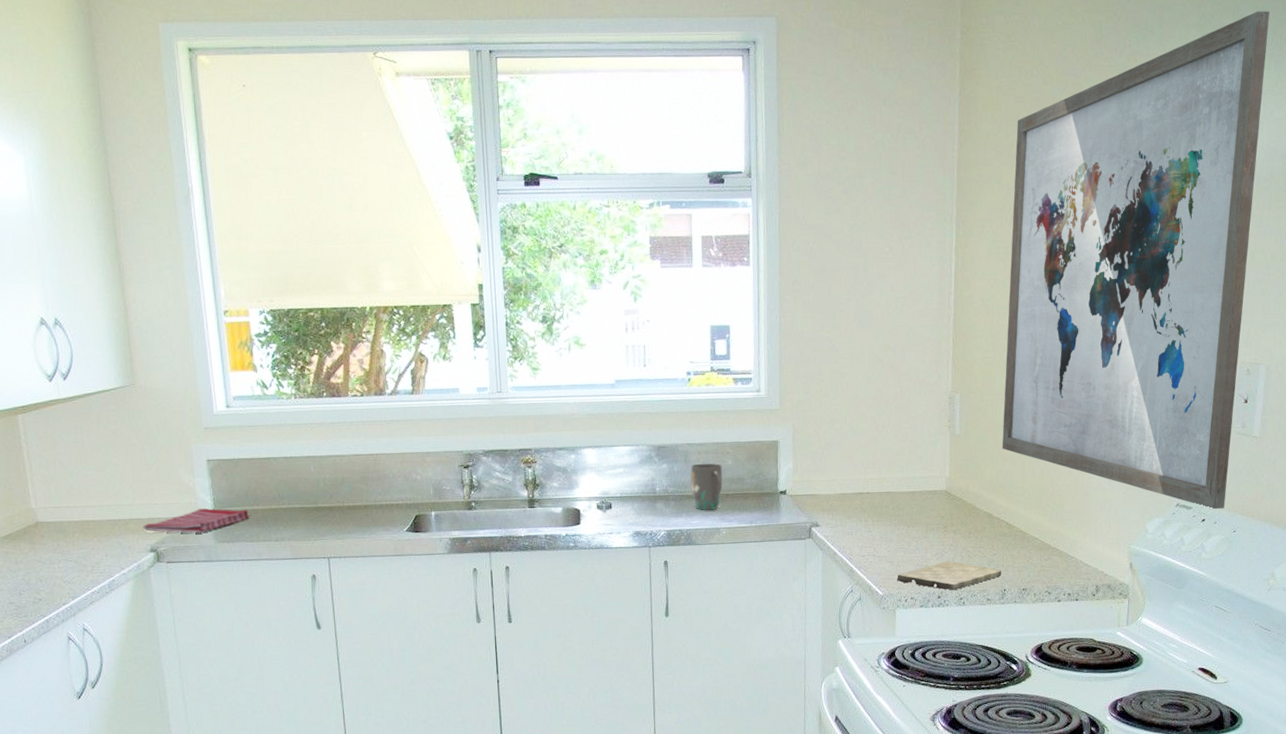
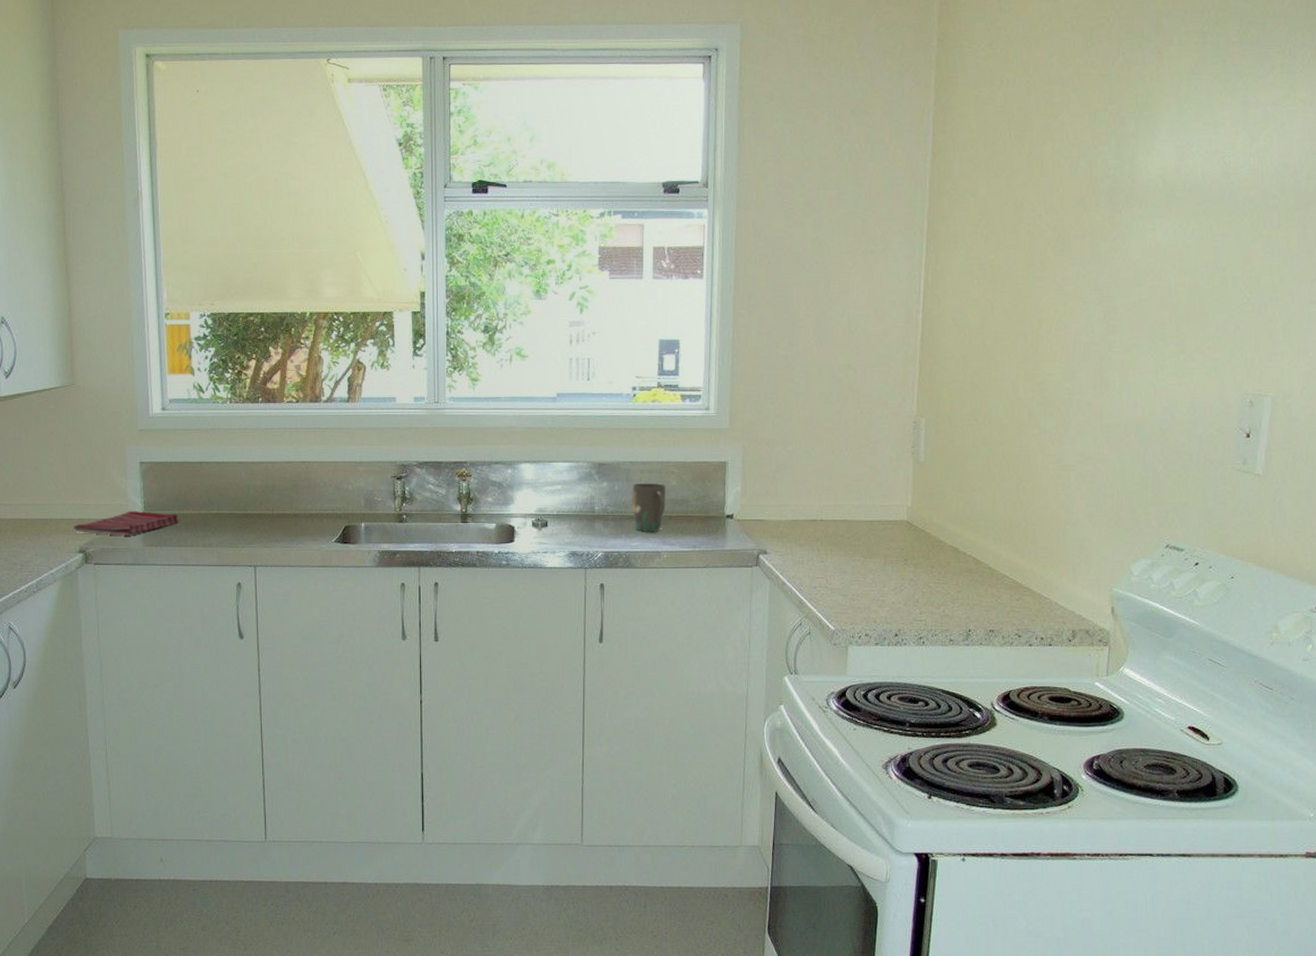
cutting board: present [897,561,1001,591] -> none [851,597,966,629]
wall art: present [1002,11,1270,509] -> none [970,17,1282,553]

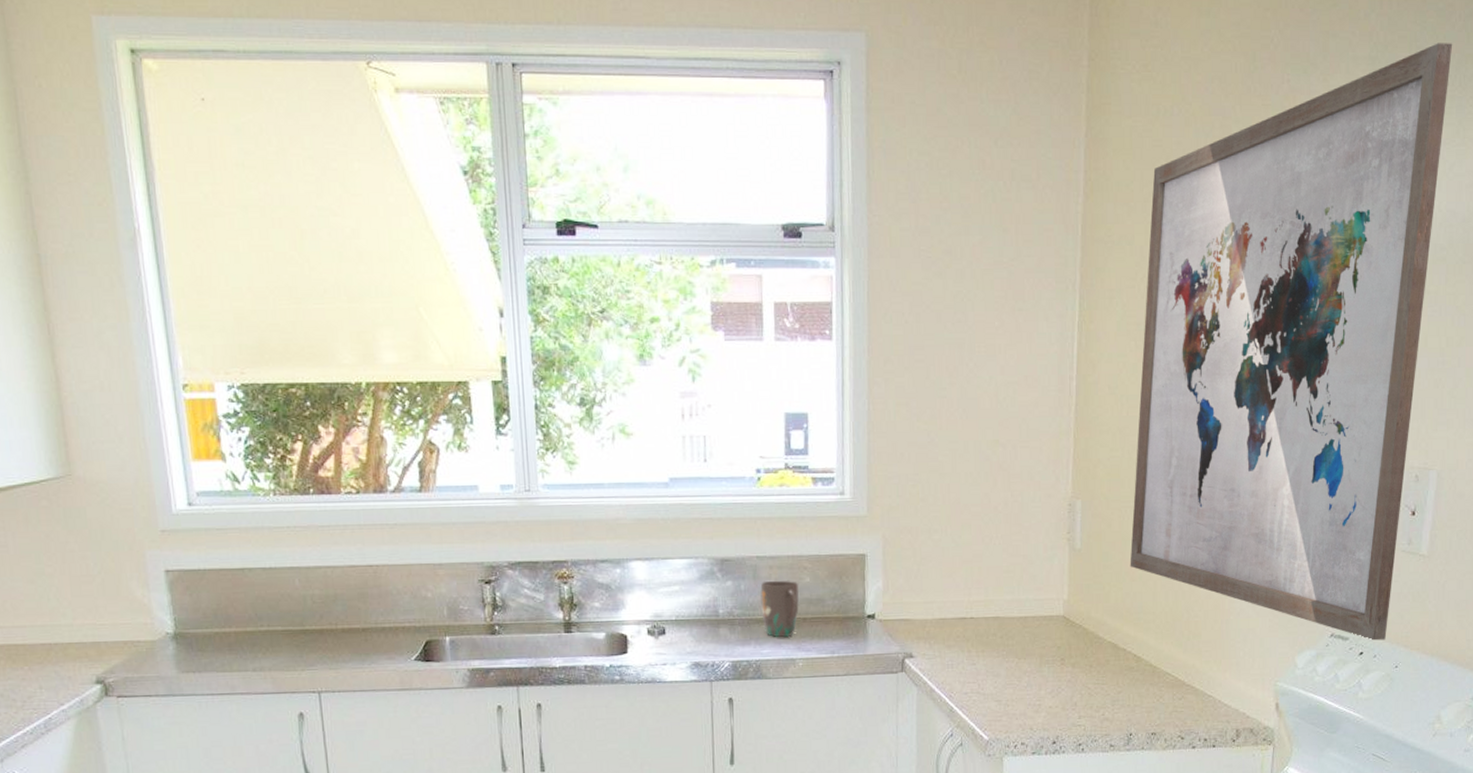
dish towel: present [73,511,178,535] -> none [86,630,220,661]
wall art: none [970,17,1282,553] -> present [1129,43,1453,641]

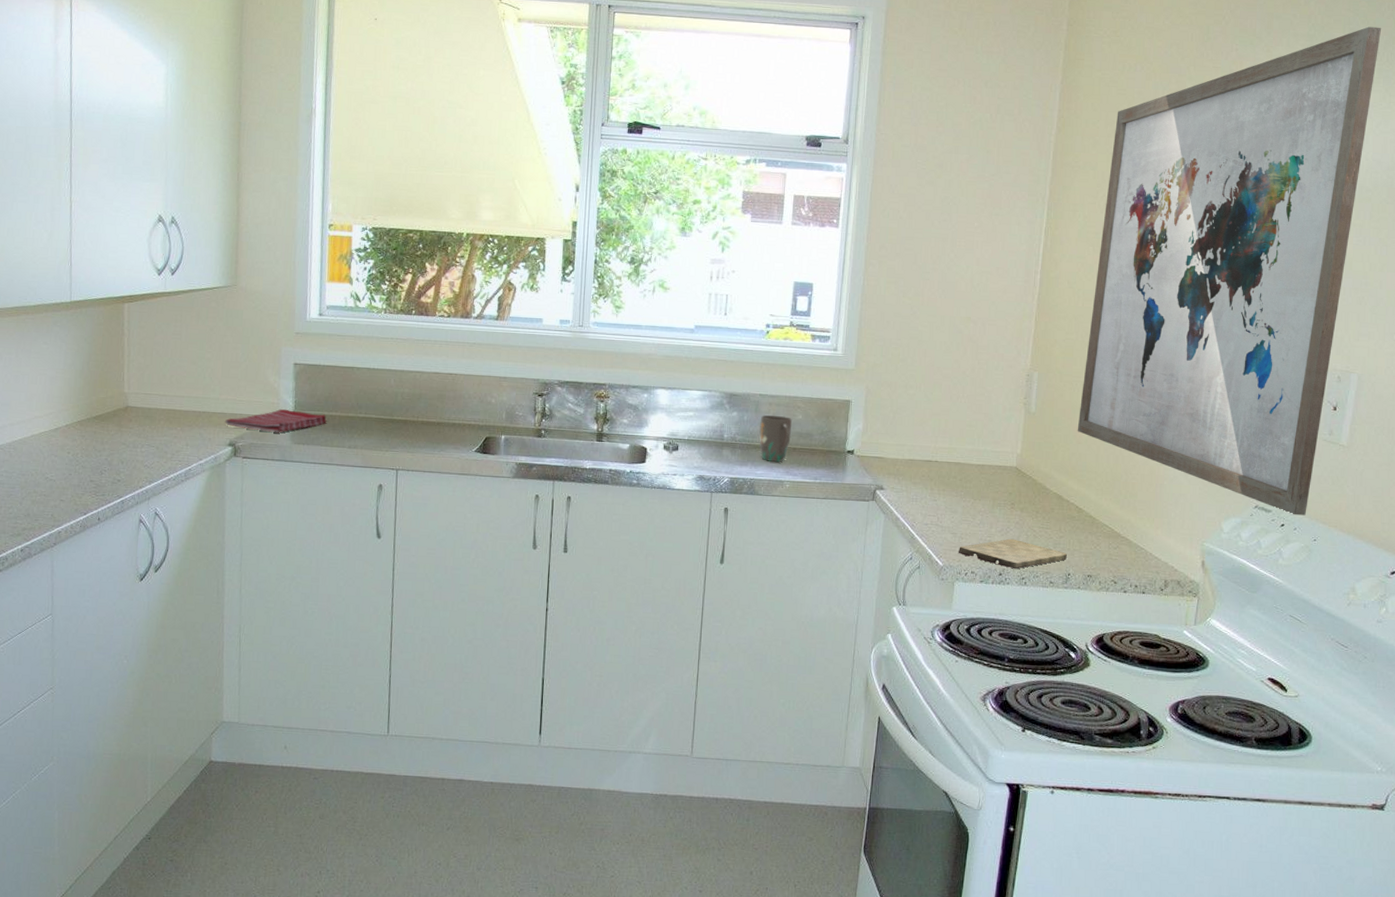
dish towel: none [86,630,220,661] -> present [225,409,327,432]
cutting board: none [1005,700,1127,735] -> present [959,538,1067,569]

